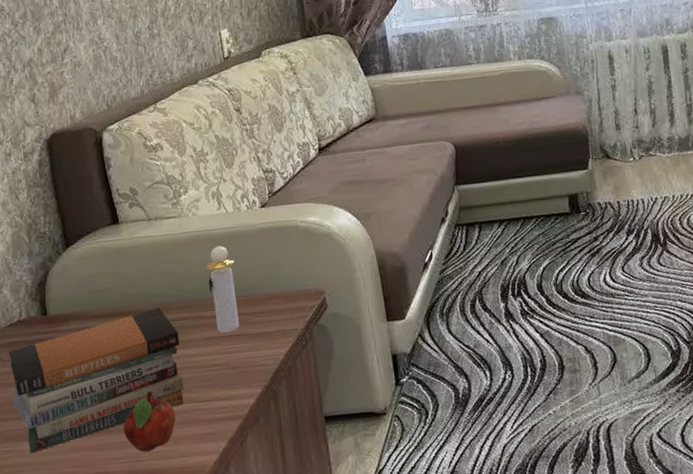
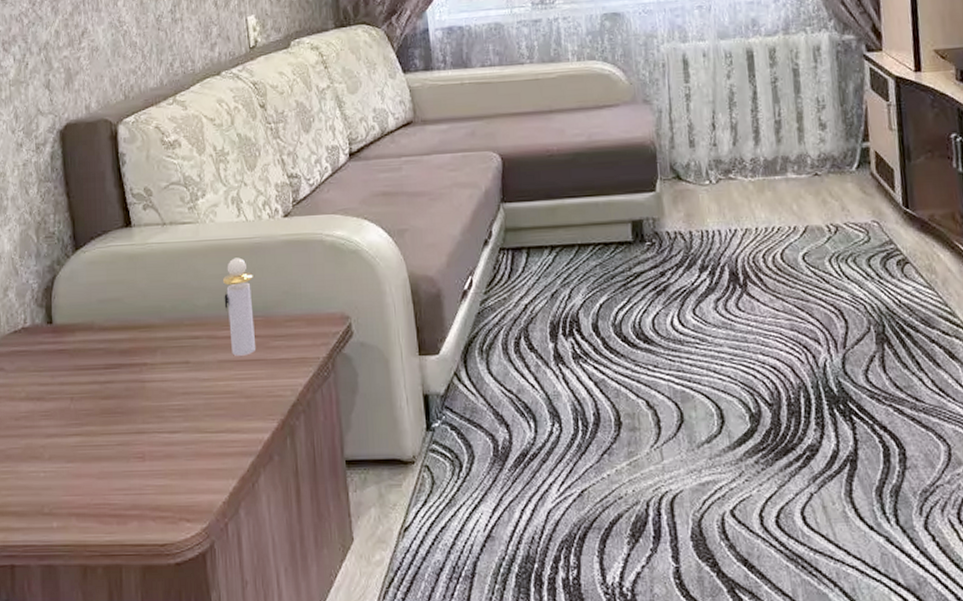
book stack: present [8,307,184,454] -> none [11,322,194,476]
fruit: present [123,391,176,452] -> none [127,416,183,485]

